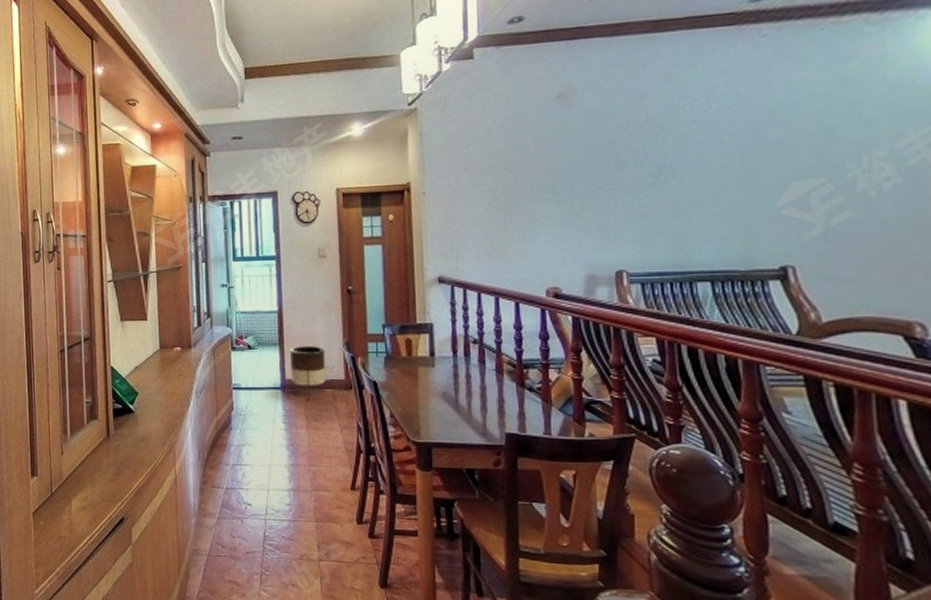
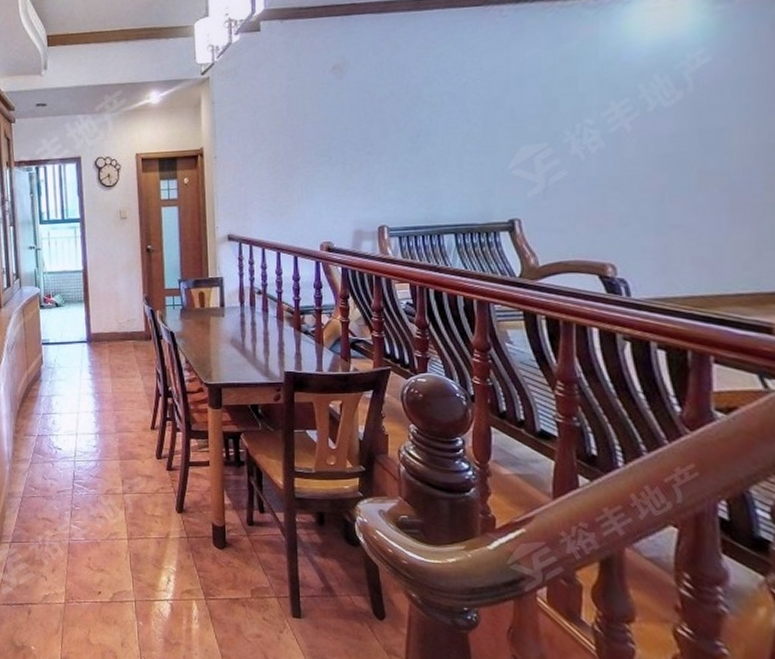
planter: present [290,345,327,401] -> none [95,301,128,352]

